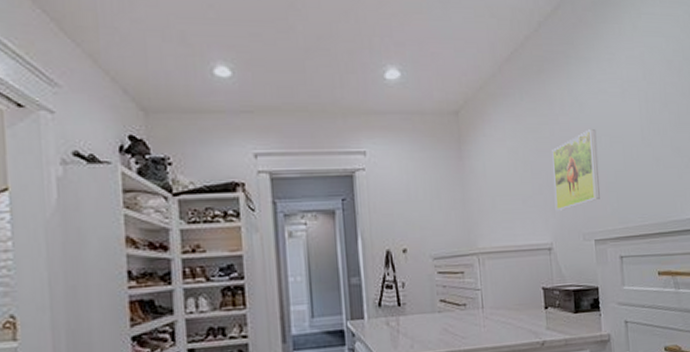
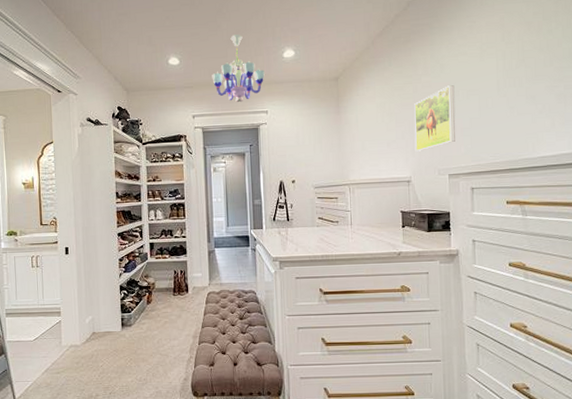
chandelier: none [282,41,360,138] -> present [212,34,265,103]

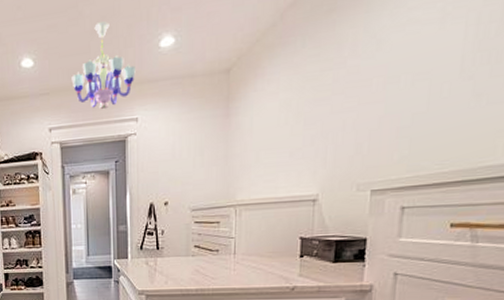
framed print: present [414,85,456,152] -> none [327,68,395,162]

